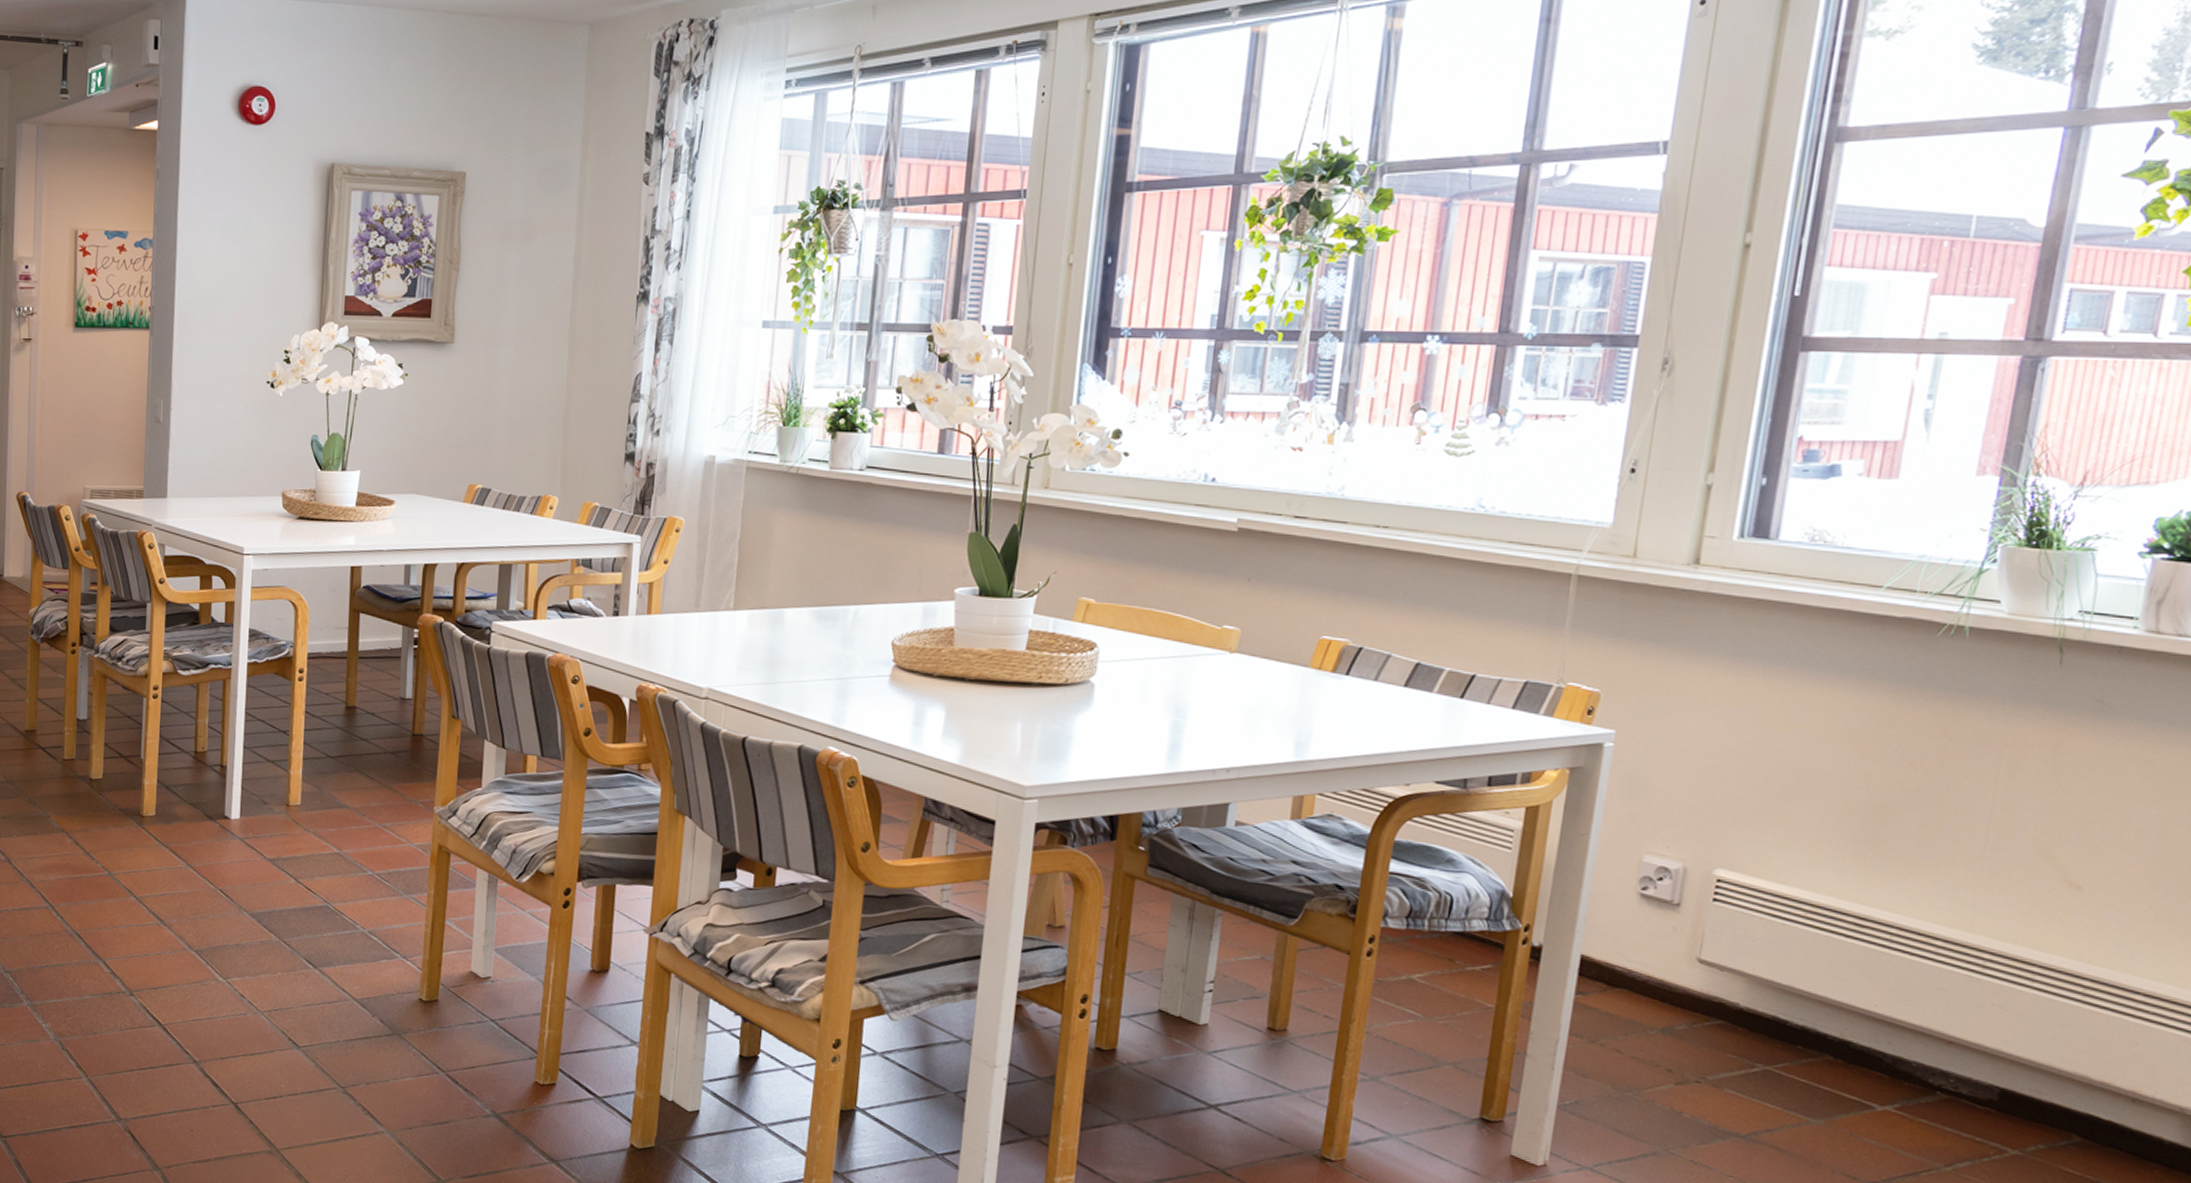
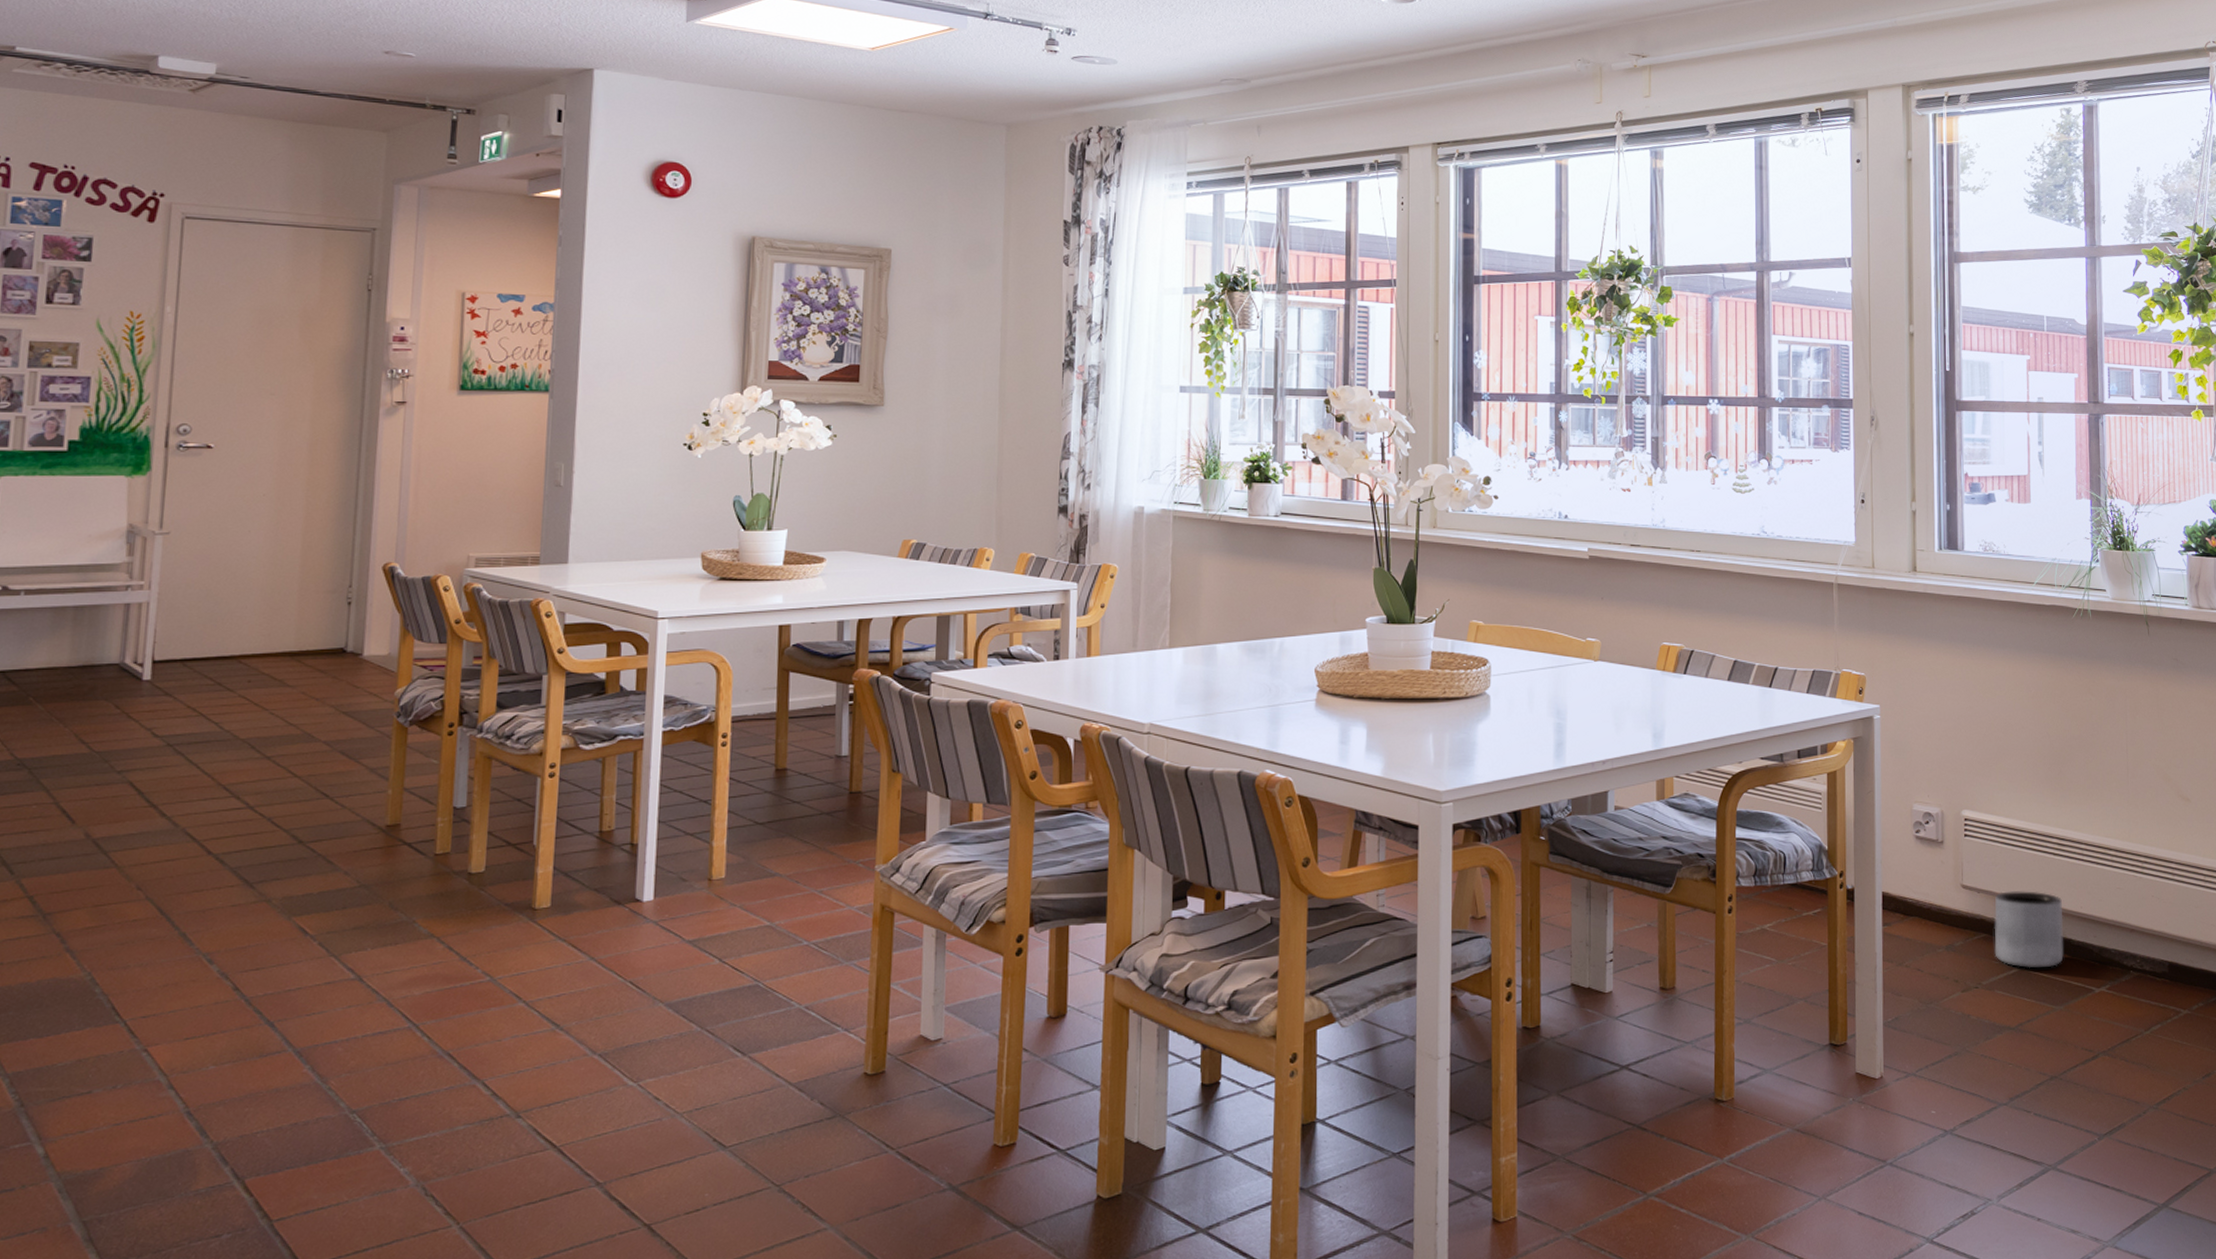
planter: none [1731,973,1847,1072] -> present [1994,891,2064,969]

